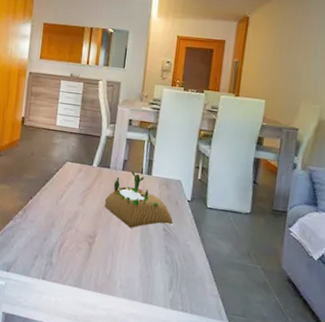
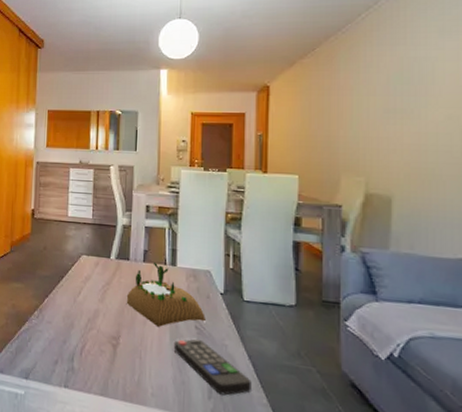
remote control: none [142,239,207,288] -> present [173,339,252,396]

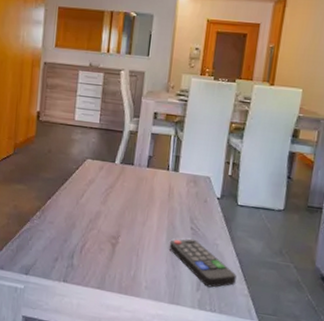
succulent planter: present [126,261,205,327] -> none [127,167,201,228]

